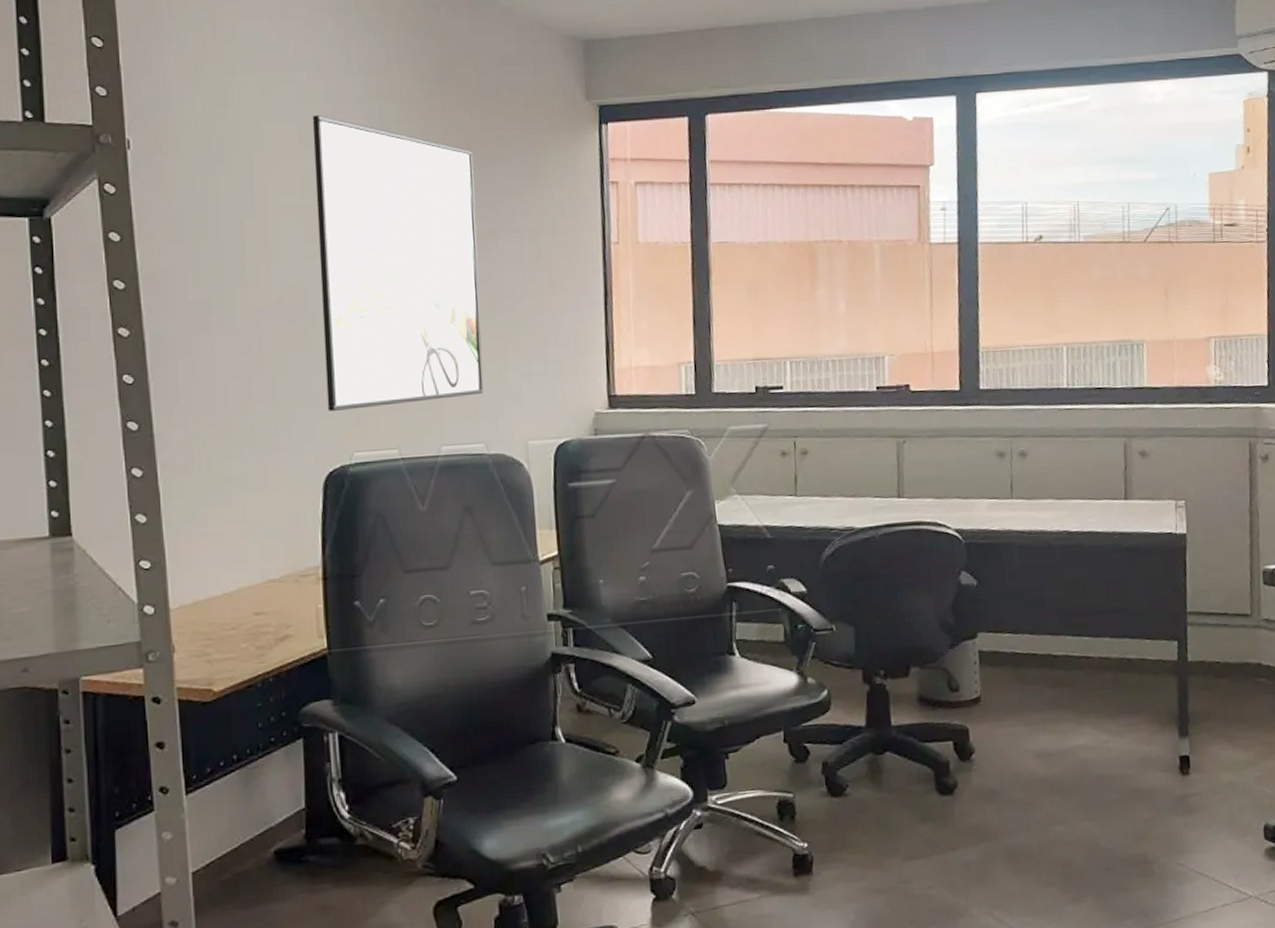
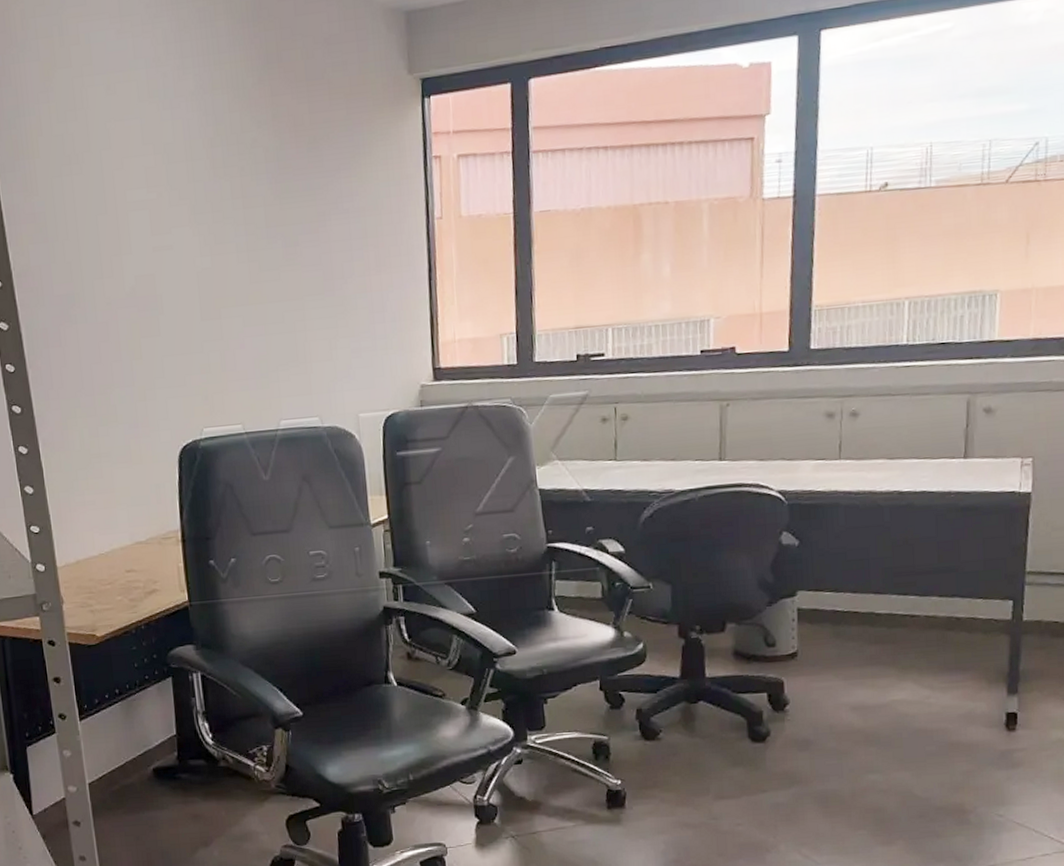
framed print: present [312,115,483,411] -> none [152,111,317,391]

